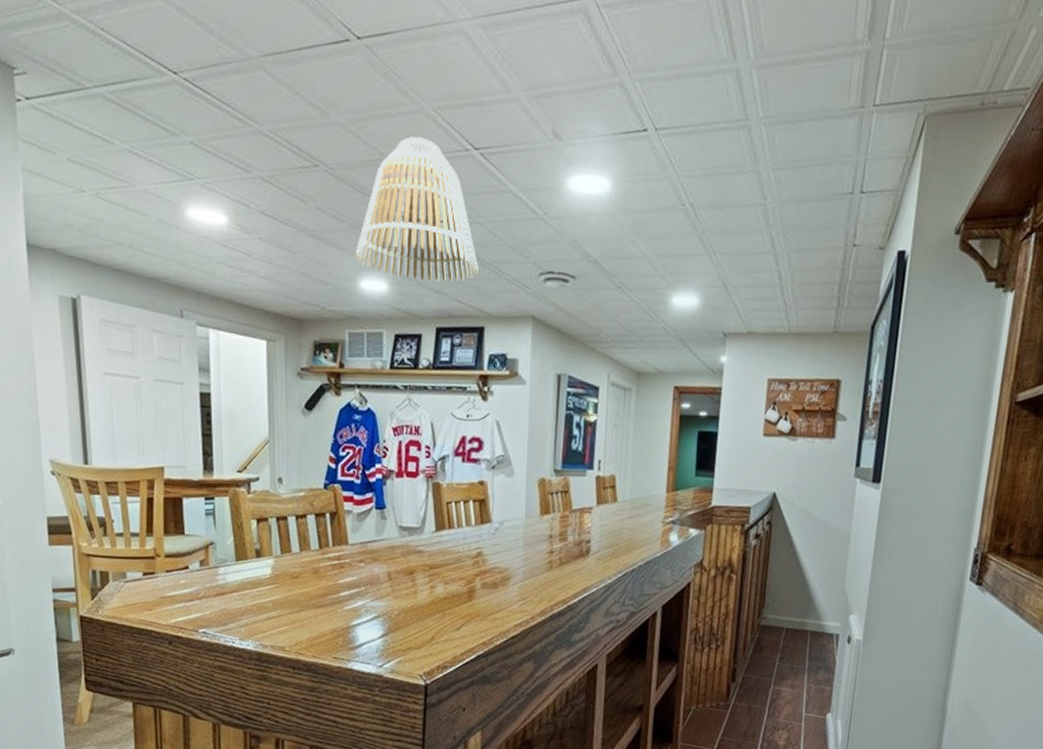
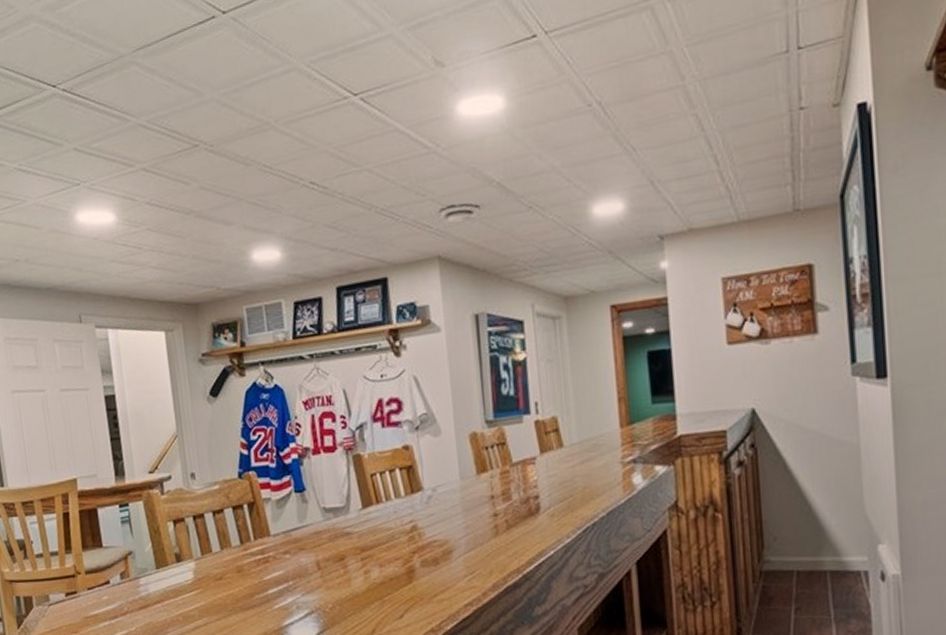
lamp shade: present [355,136,479,282] -> none [243,95,374,242]

